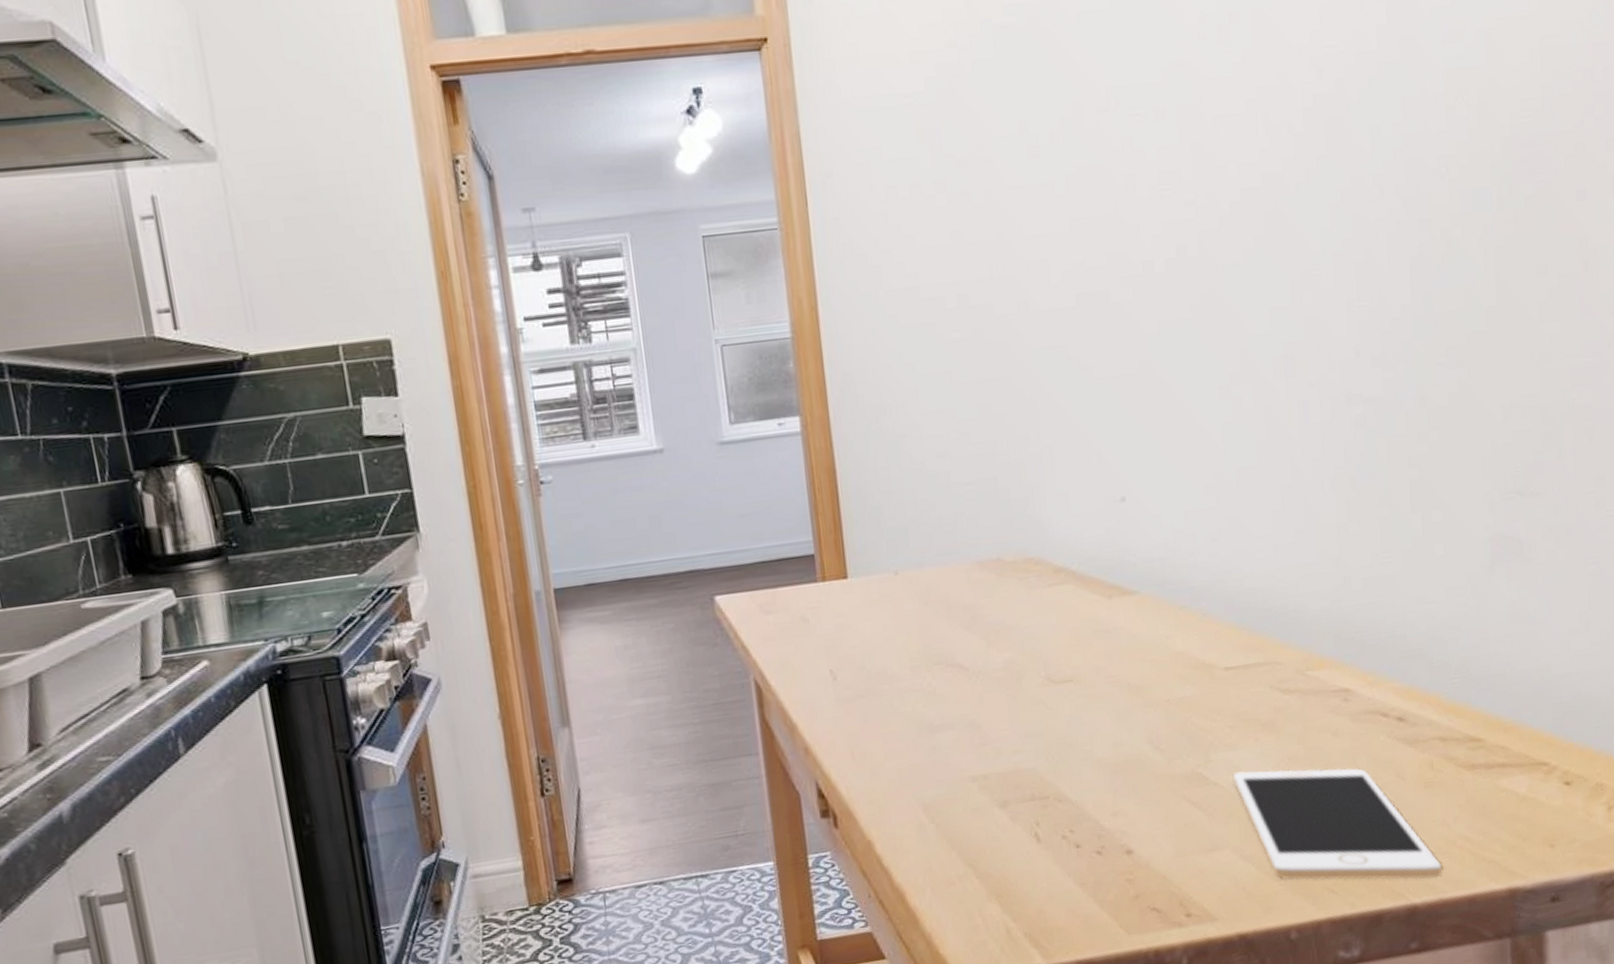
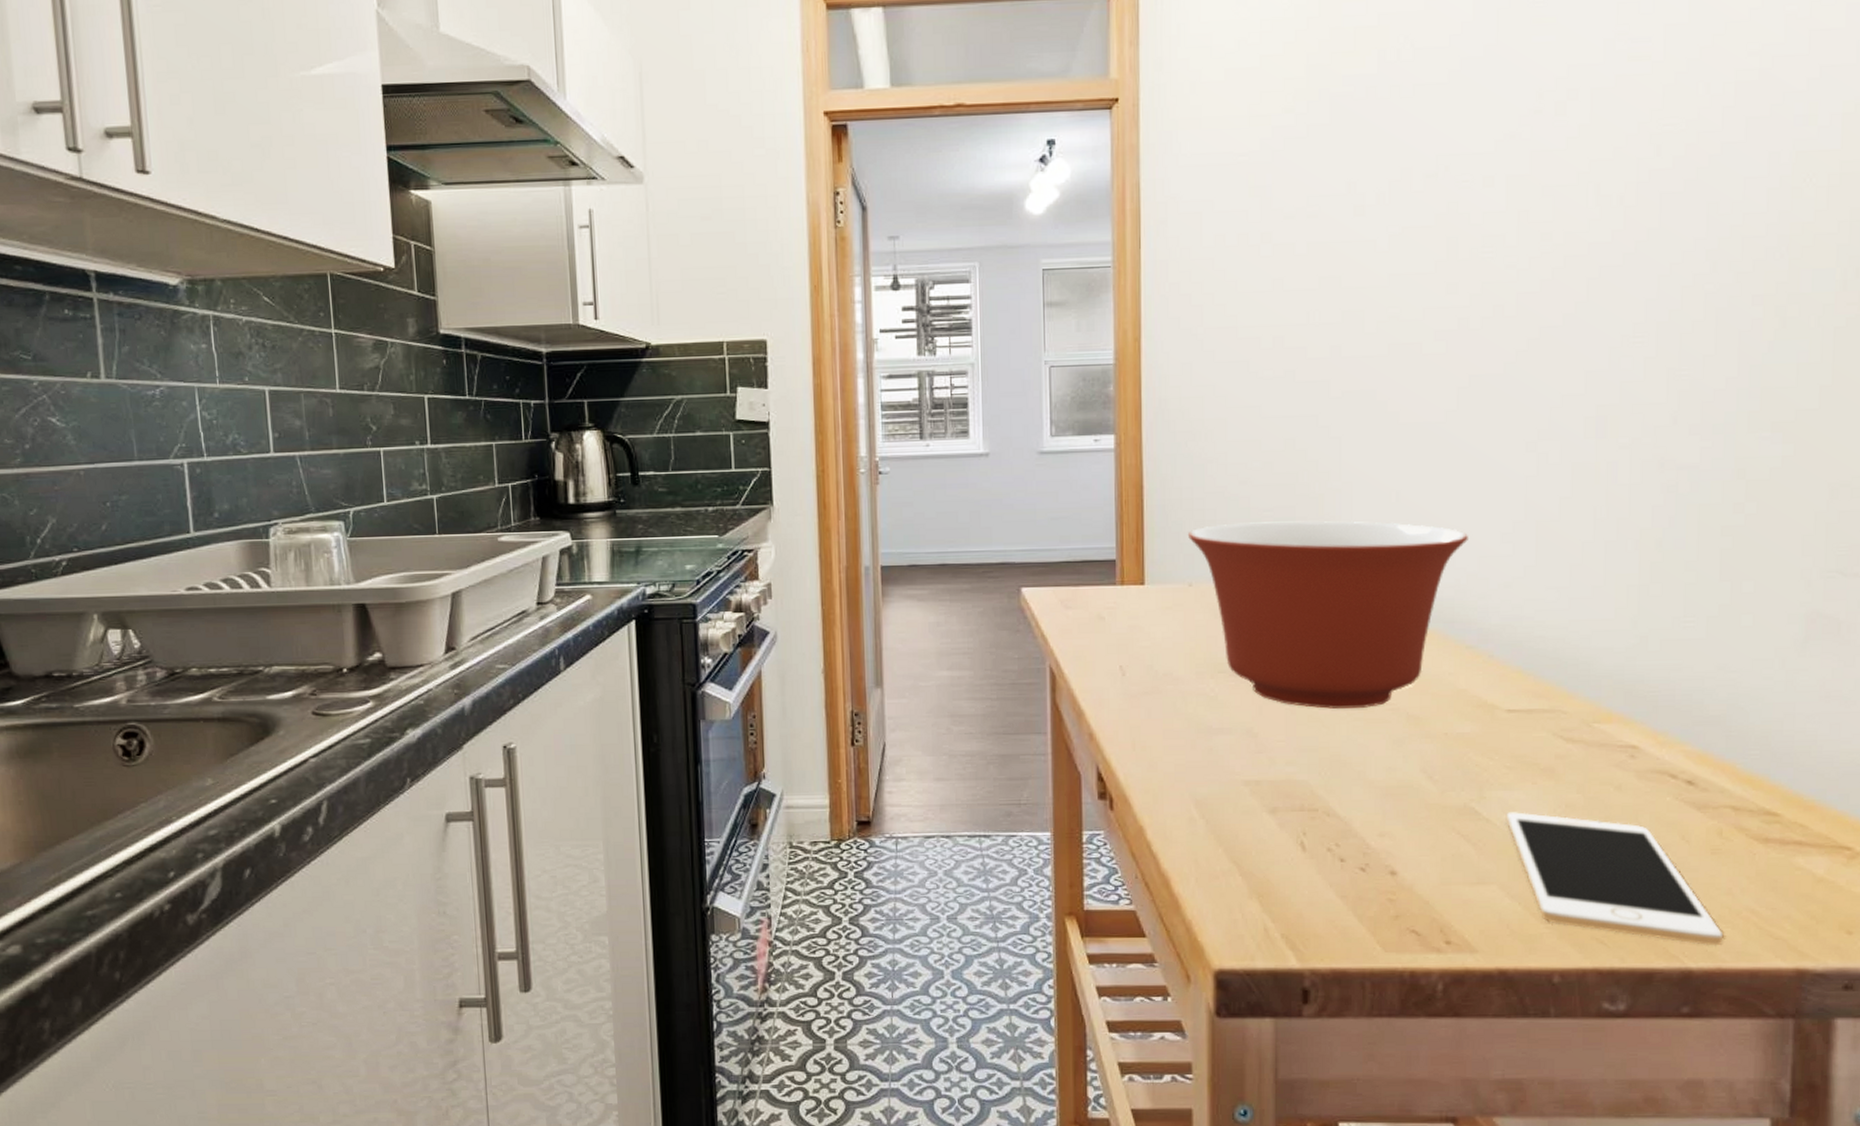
mixing bowl: none [888,484,1172,690] -> present [1188,521,1468,709]

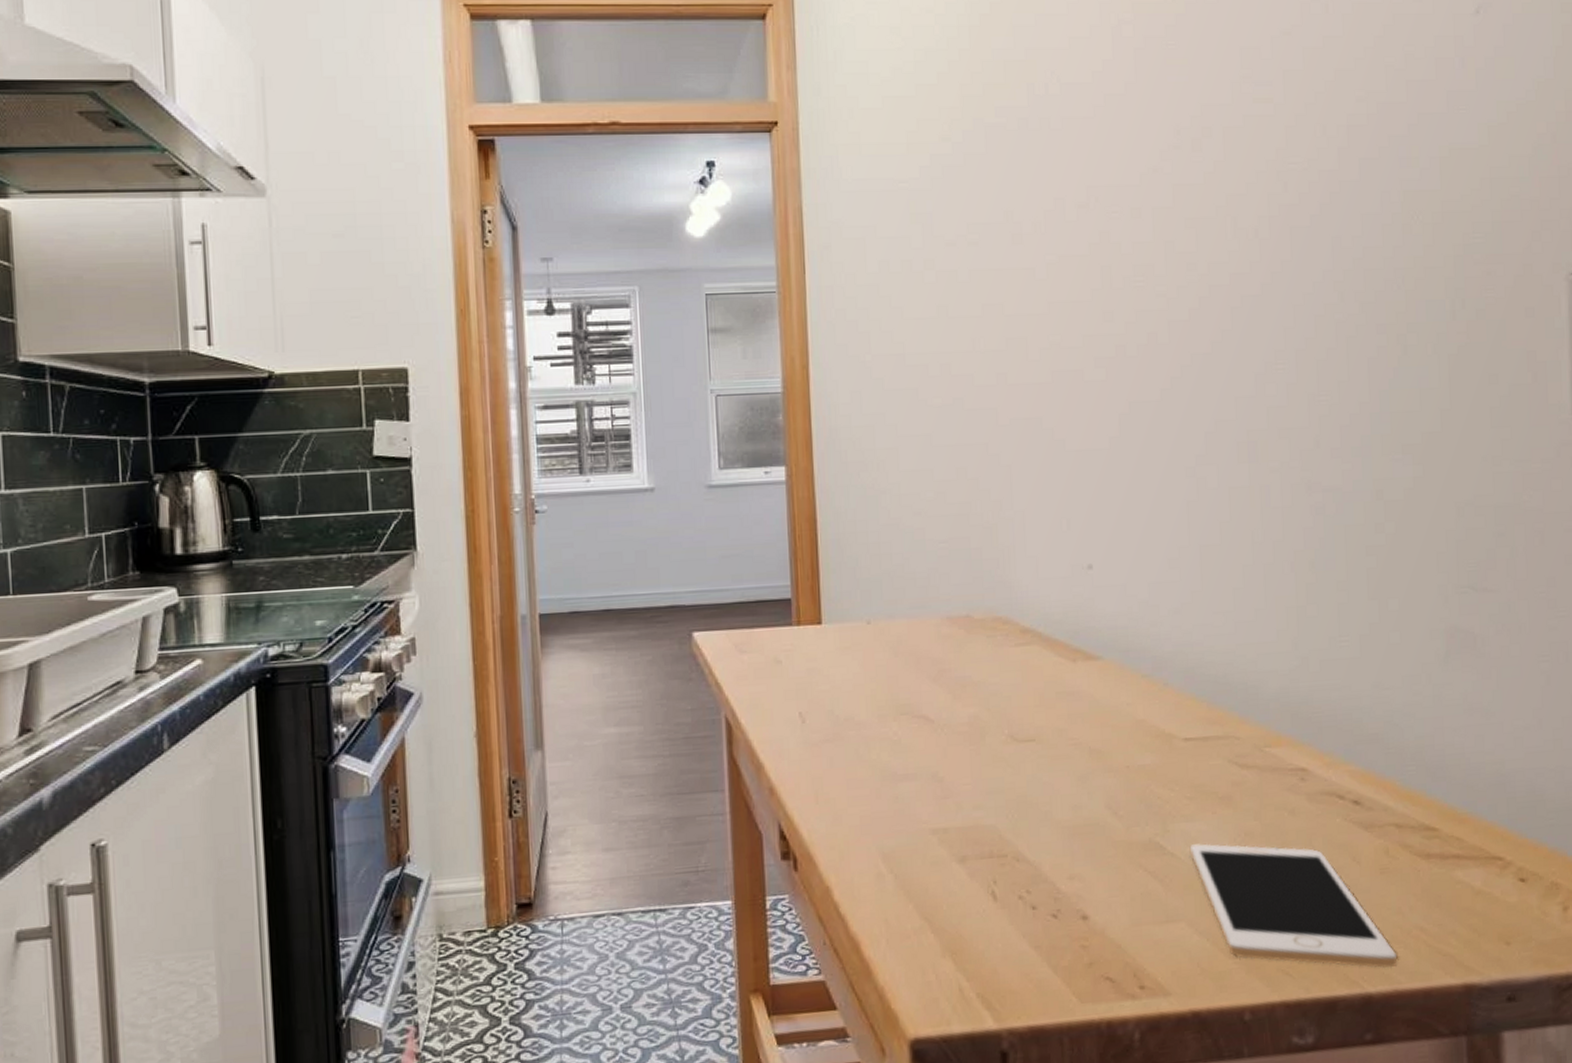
mixing bowl: present [1188,521,1468,709] -> none [864,550,1138,747]

